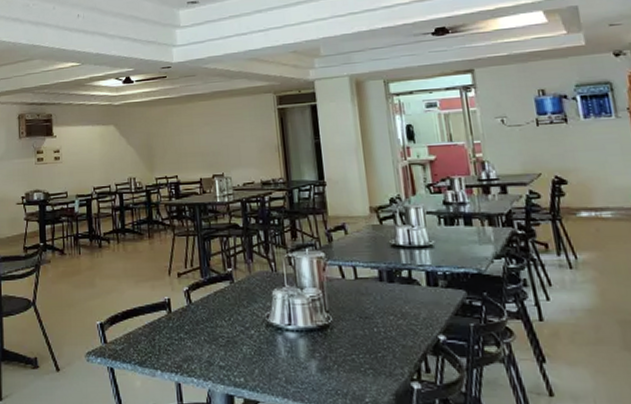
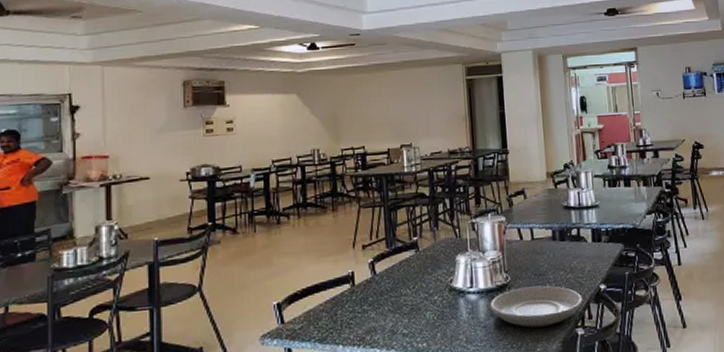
plate: none [309,330,418,375] -> present [489,285,583,328]

